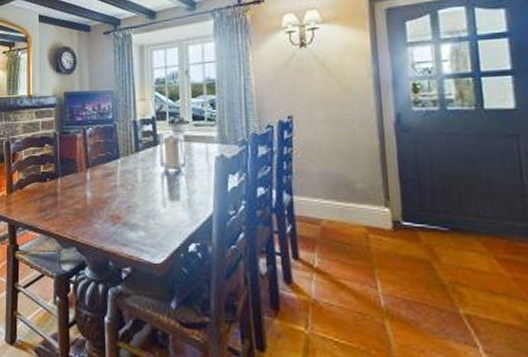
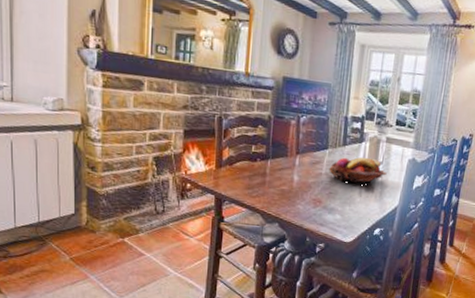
fruit basket: none [124,161,192,192] -> present [329,157,387,183]

